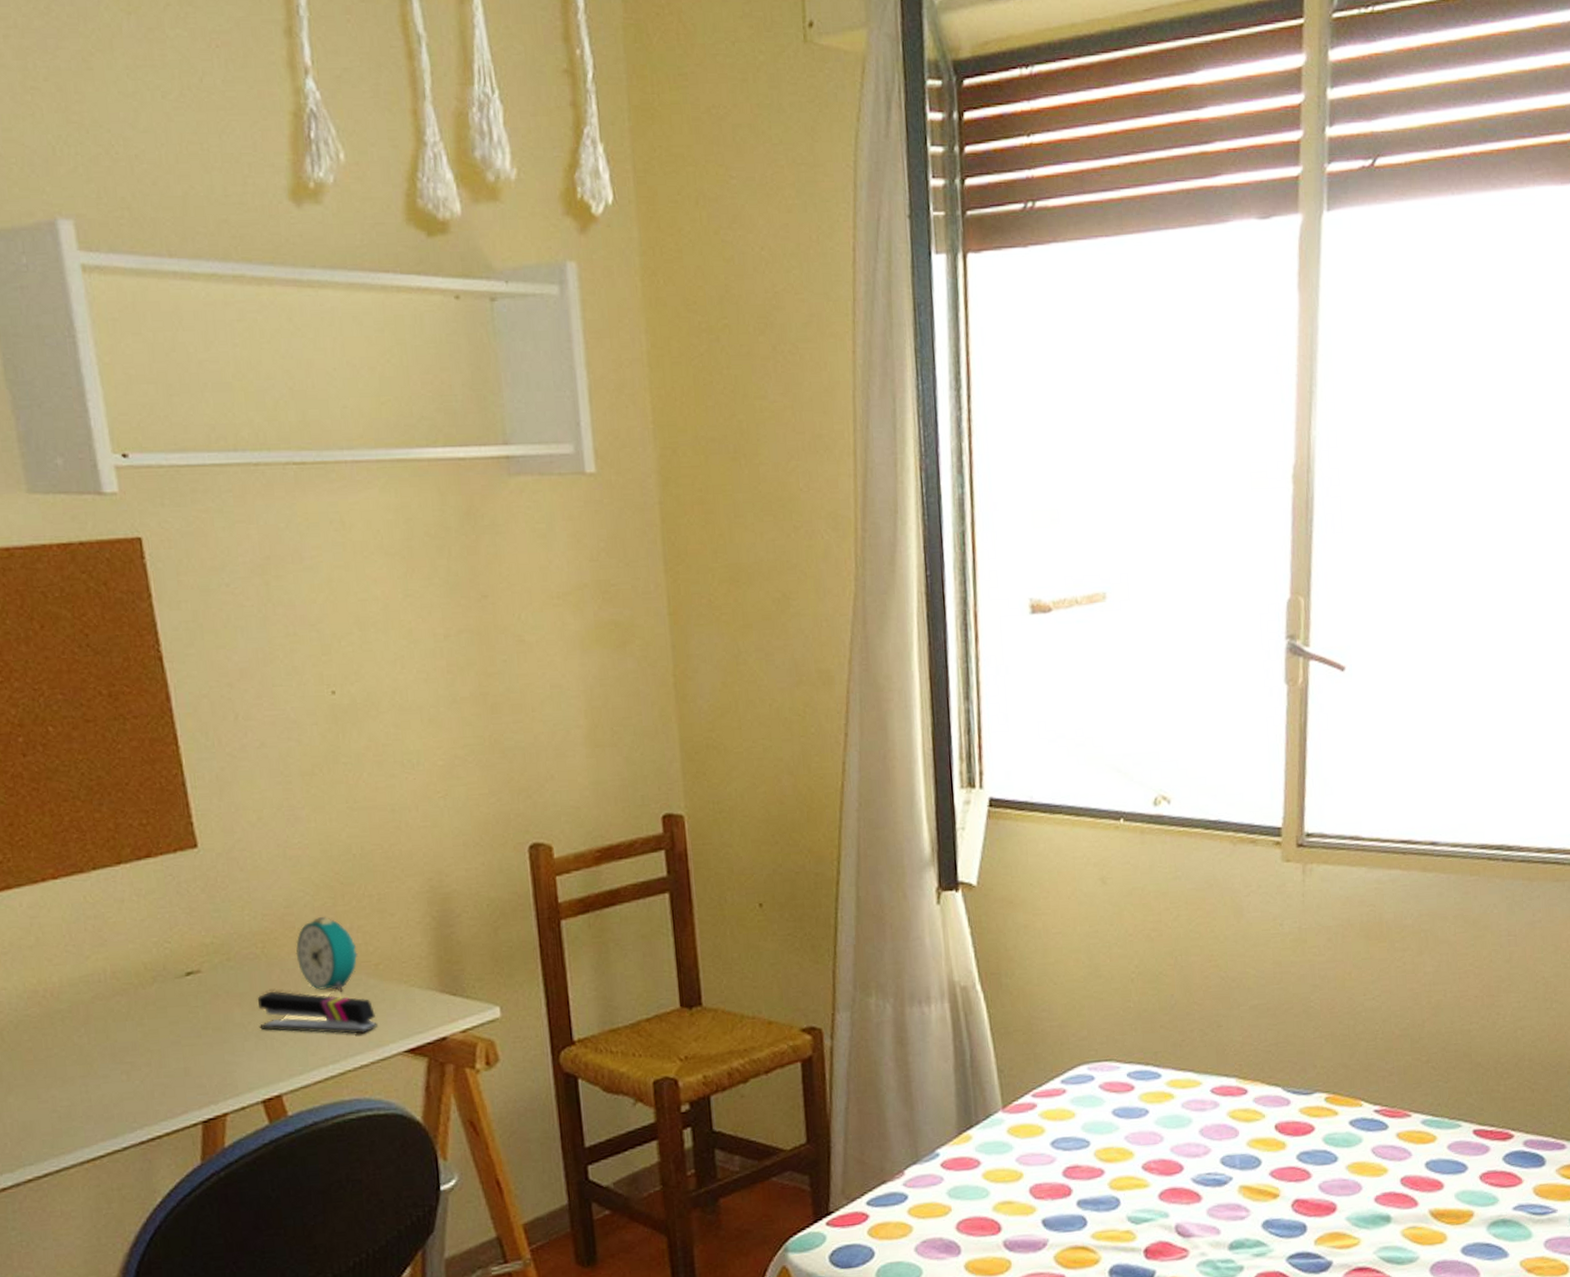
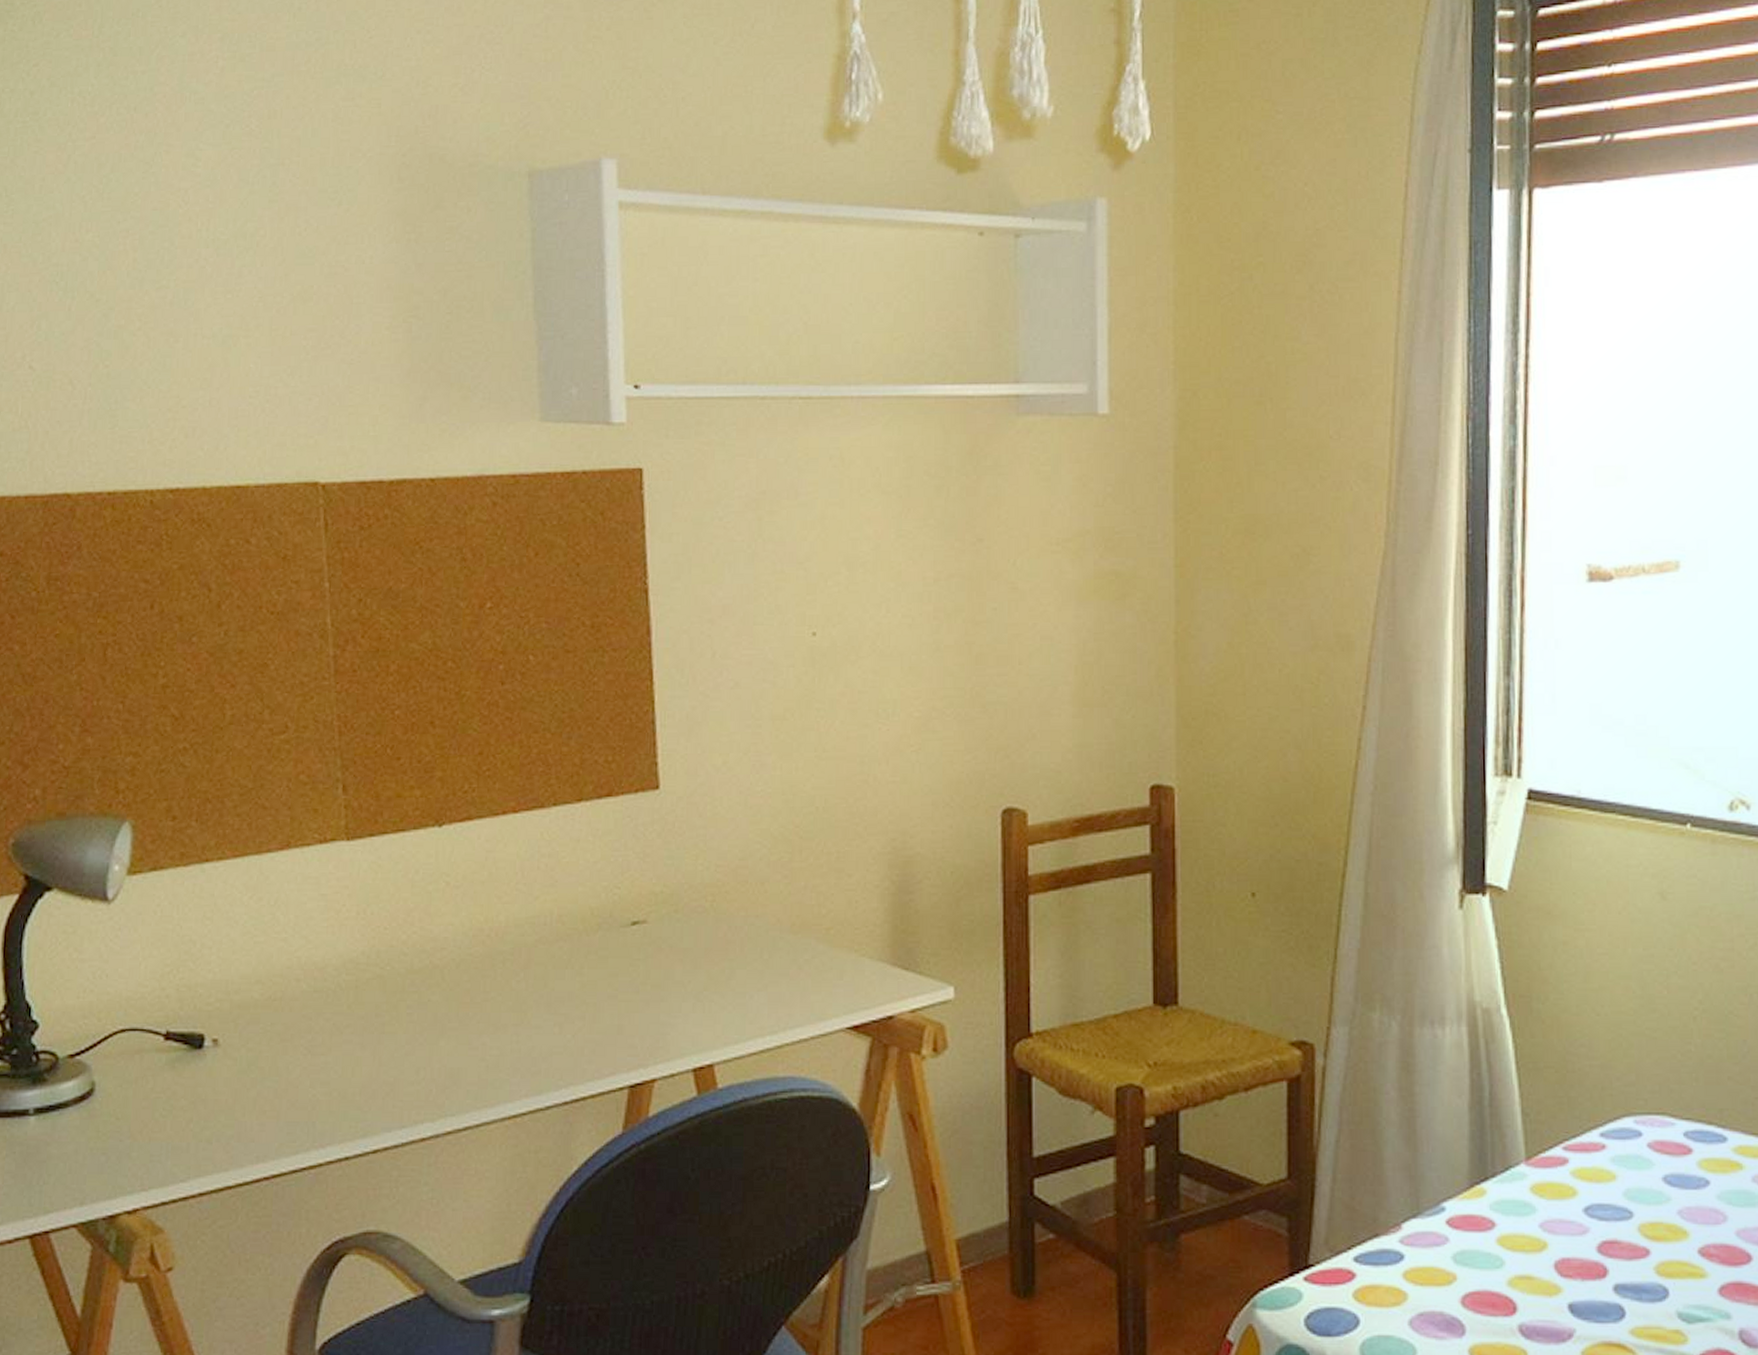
stapler: present [257,991,378,1034] -> none [700,949,822,1004]
alarm clock: present [295,917,358,993] -> none [745,873,809,957]

